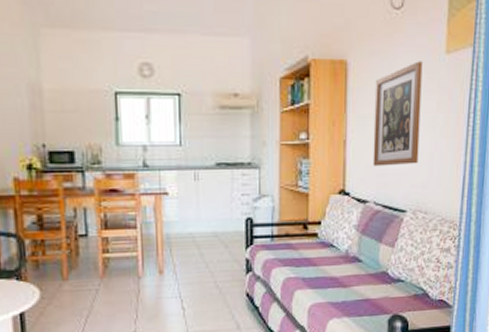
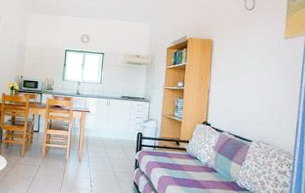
wall art: present [373,61,423,167] -> none [228,43,267,110]

